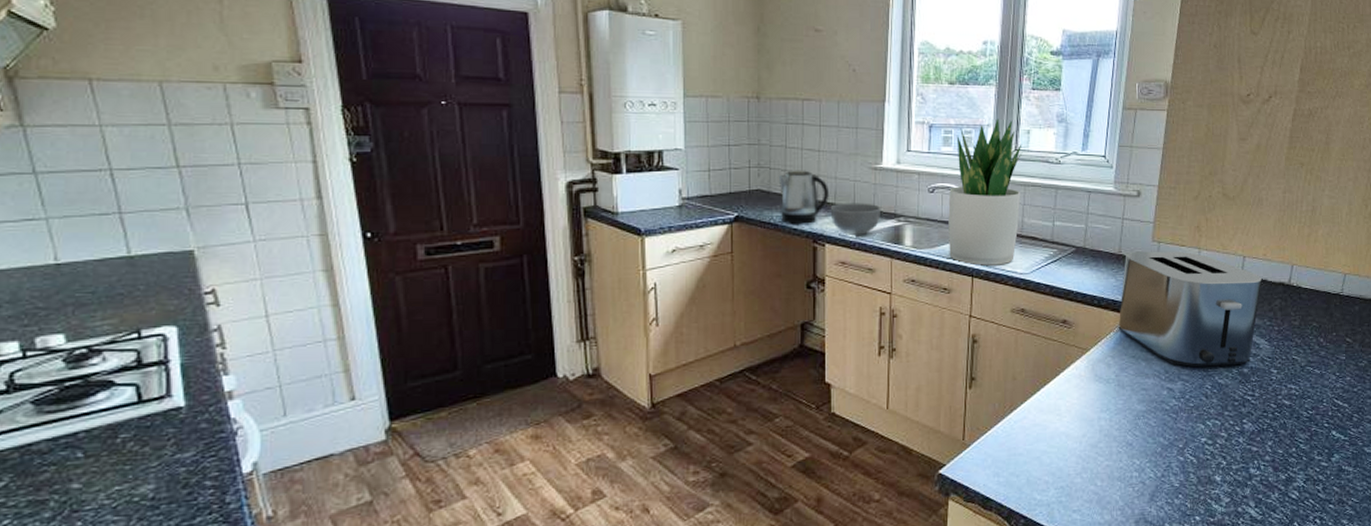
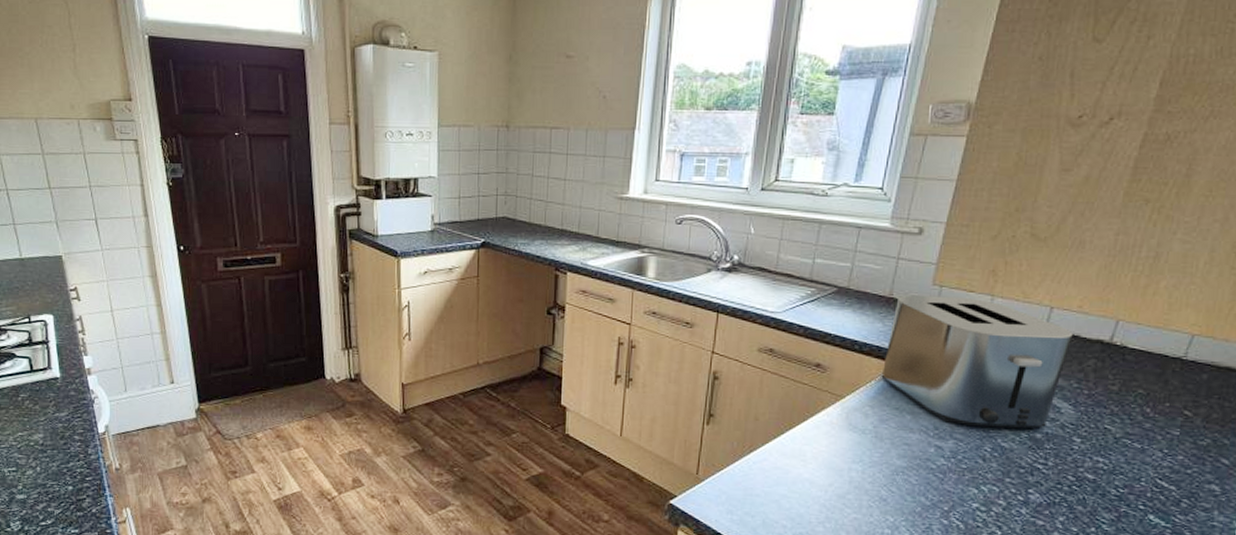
kettle: present [778,170,829,225] -> none [524,198,573,253]
bowl: present [830,203,882,236] -> none [573,232,626,266]
planter: present [948,118,1023,266] -> none [694,146,784,302]

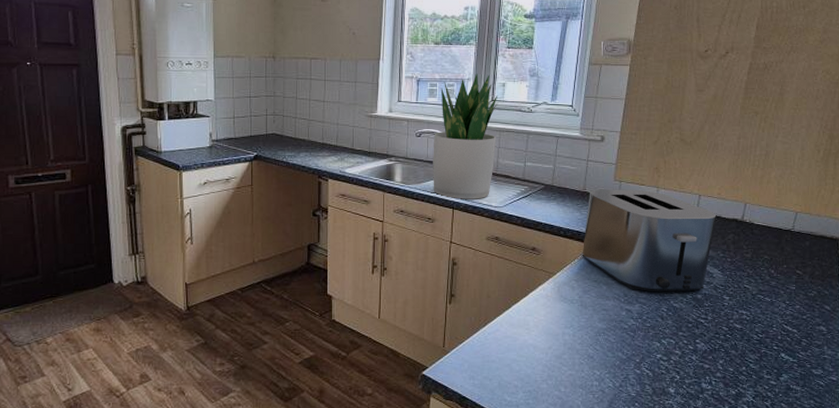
planter: none [694,146,784,302] -> present [433,73,498,199]

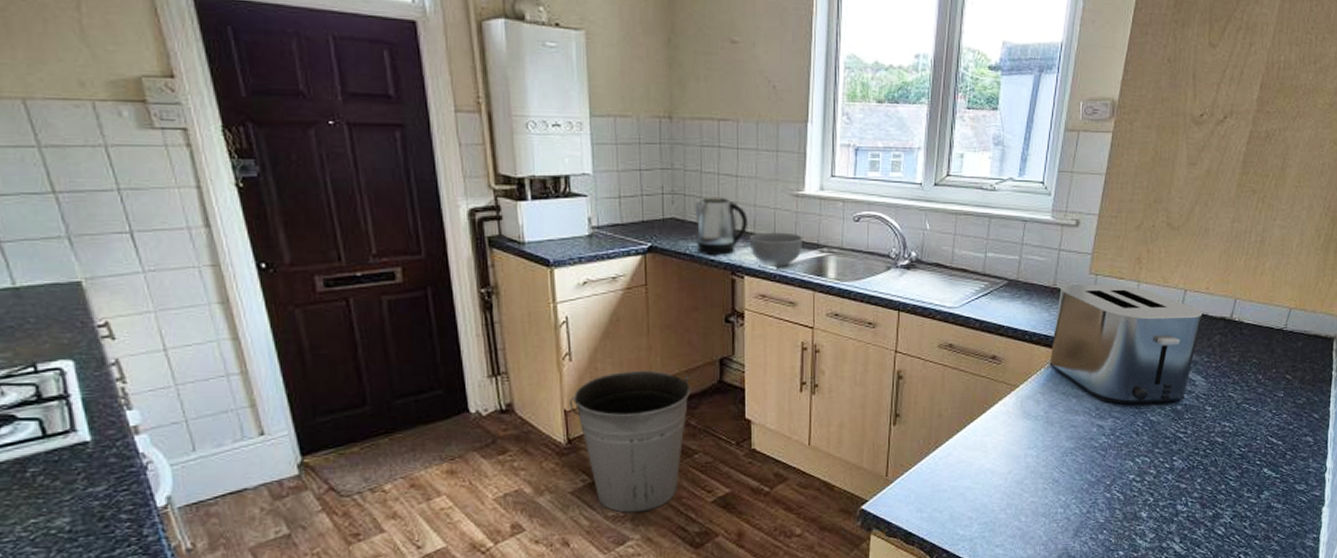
bucket: none [189,252,284,369] -> present [569,370,691,513]
kettle: none [290,117,331,164] -> present [693,197,747,256]
bowl: none [333,145,376,173] -> present [749,232,804,268]
planter: present [433,73,498,199] -> none [874,141,955,299]

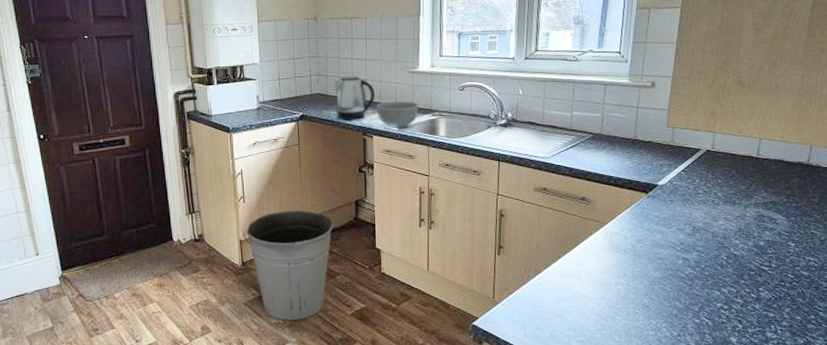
toaster: present [1049,284,1202,405] -> none [634,135,779,240]

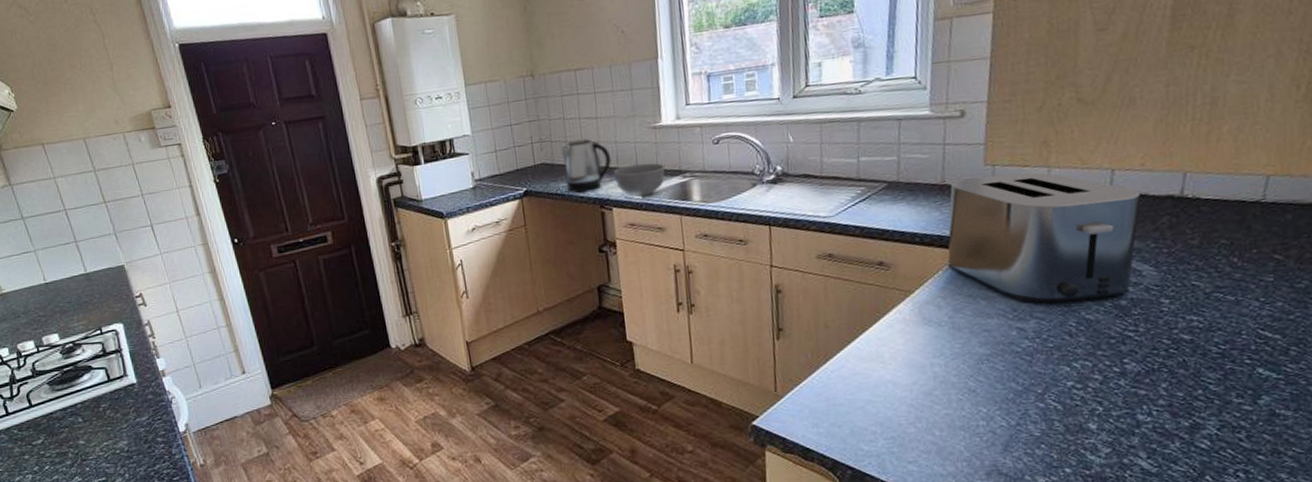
bucket: present [243,209,333,321] -> none [469,301,574,432]
toaster: none [634,135,779,240] -> present [947,172,1141,303]

